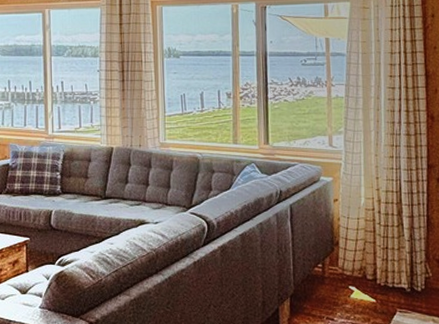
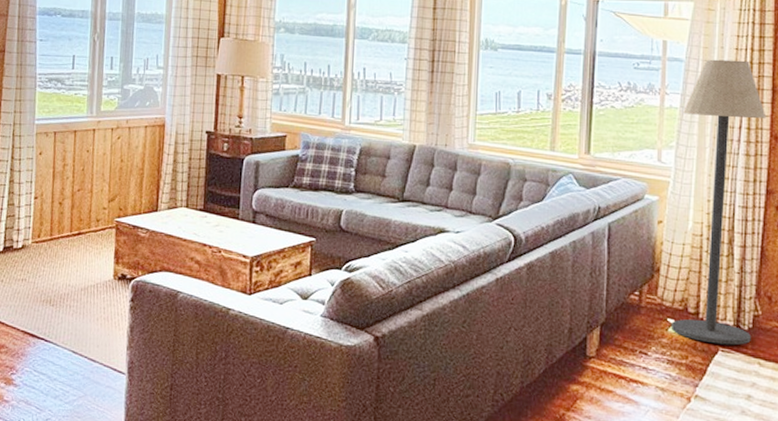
floor lamp: none [348,51,424,306] -> present [672,59,767,346]

